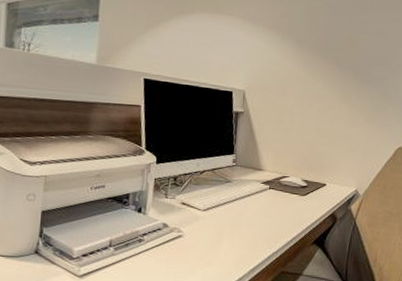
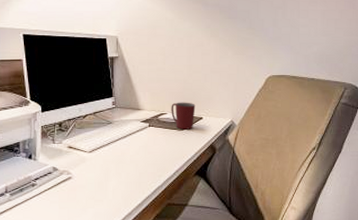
mug: none [293,165,320,196] -> present [171,102,196,130]

